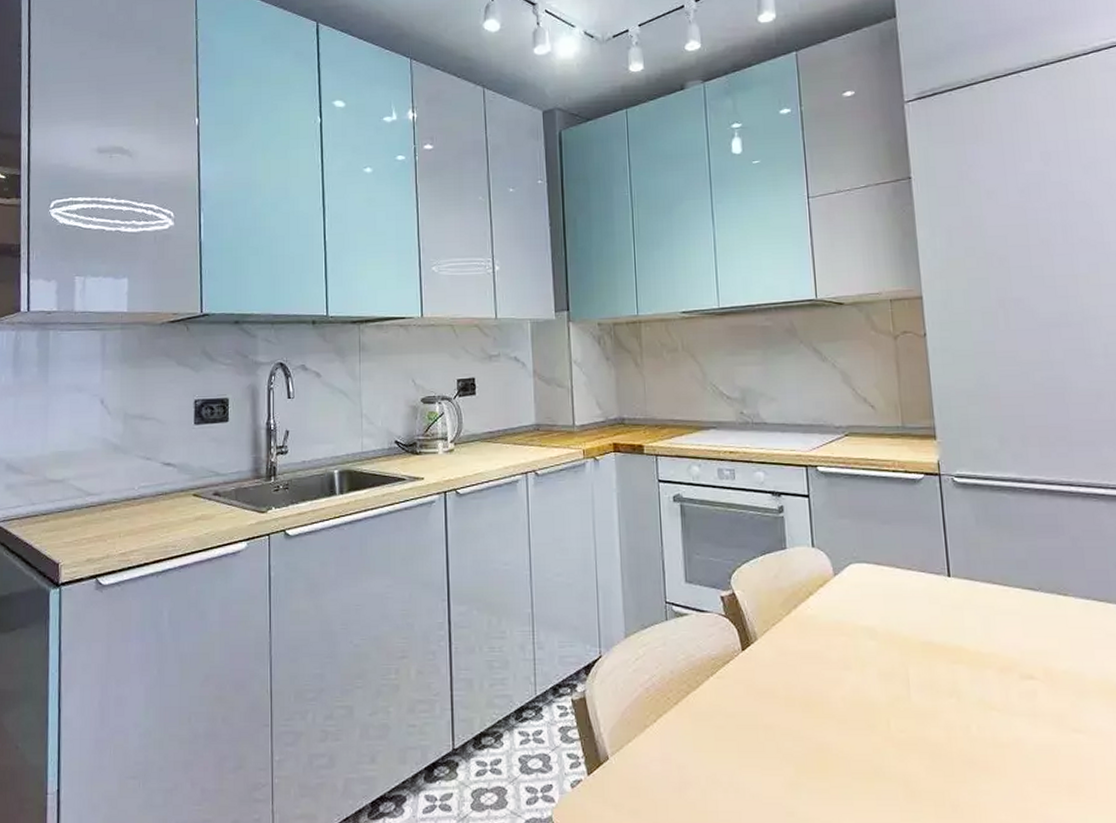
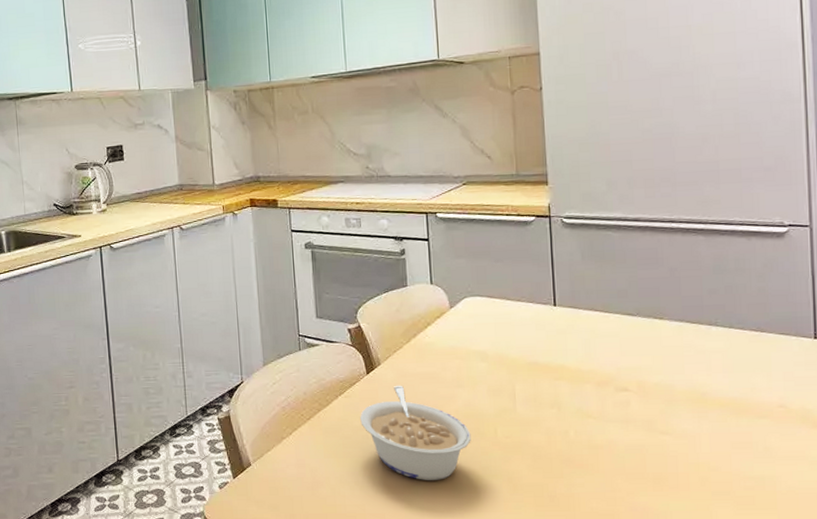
legume: none [734,665,861,783] -> present [360,385,471,480]

